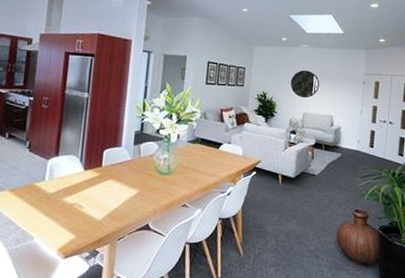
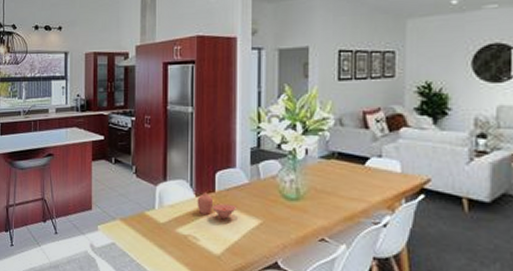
decorative bowl: none [84,166,119,189] -> present [197,192,236,219]

